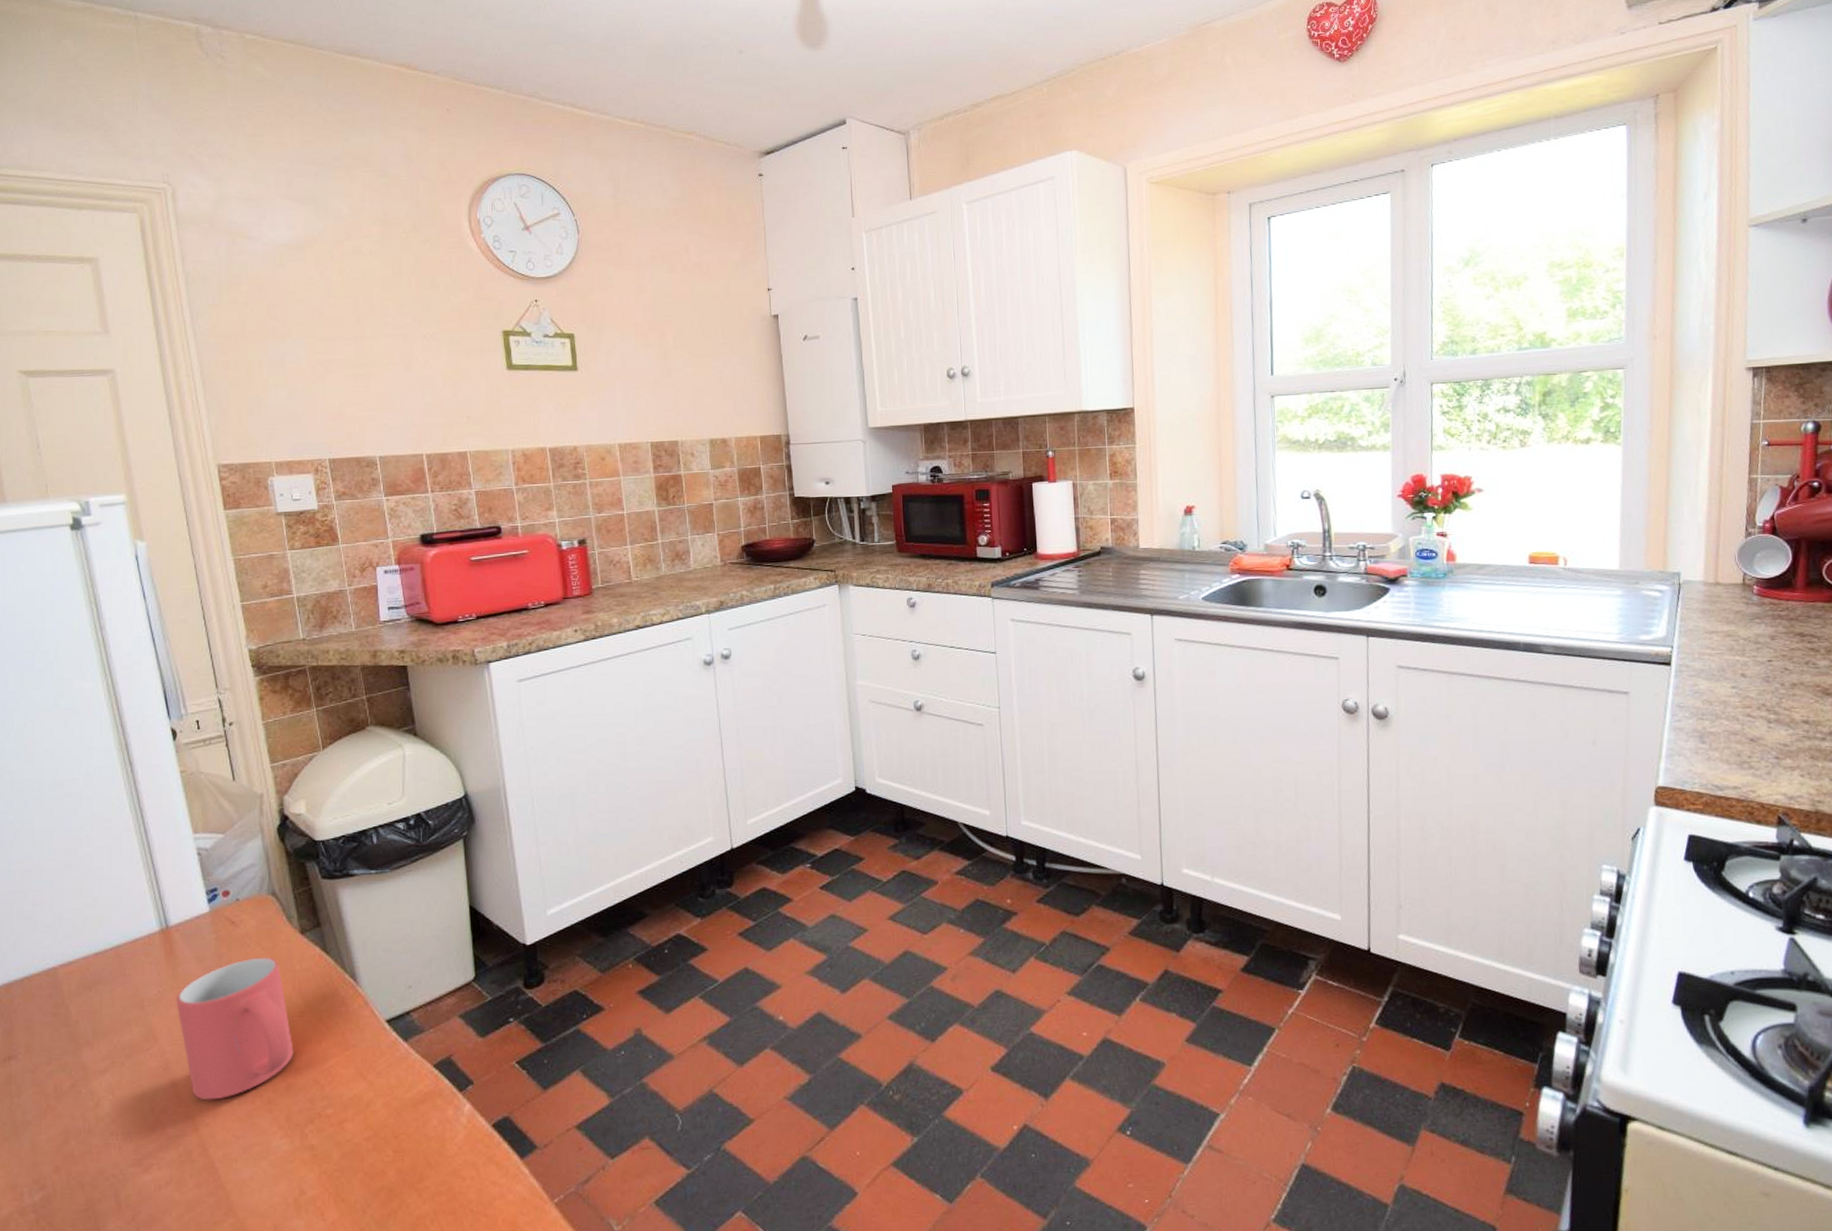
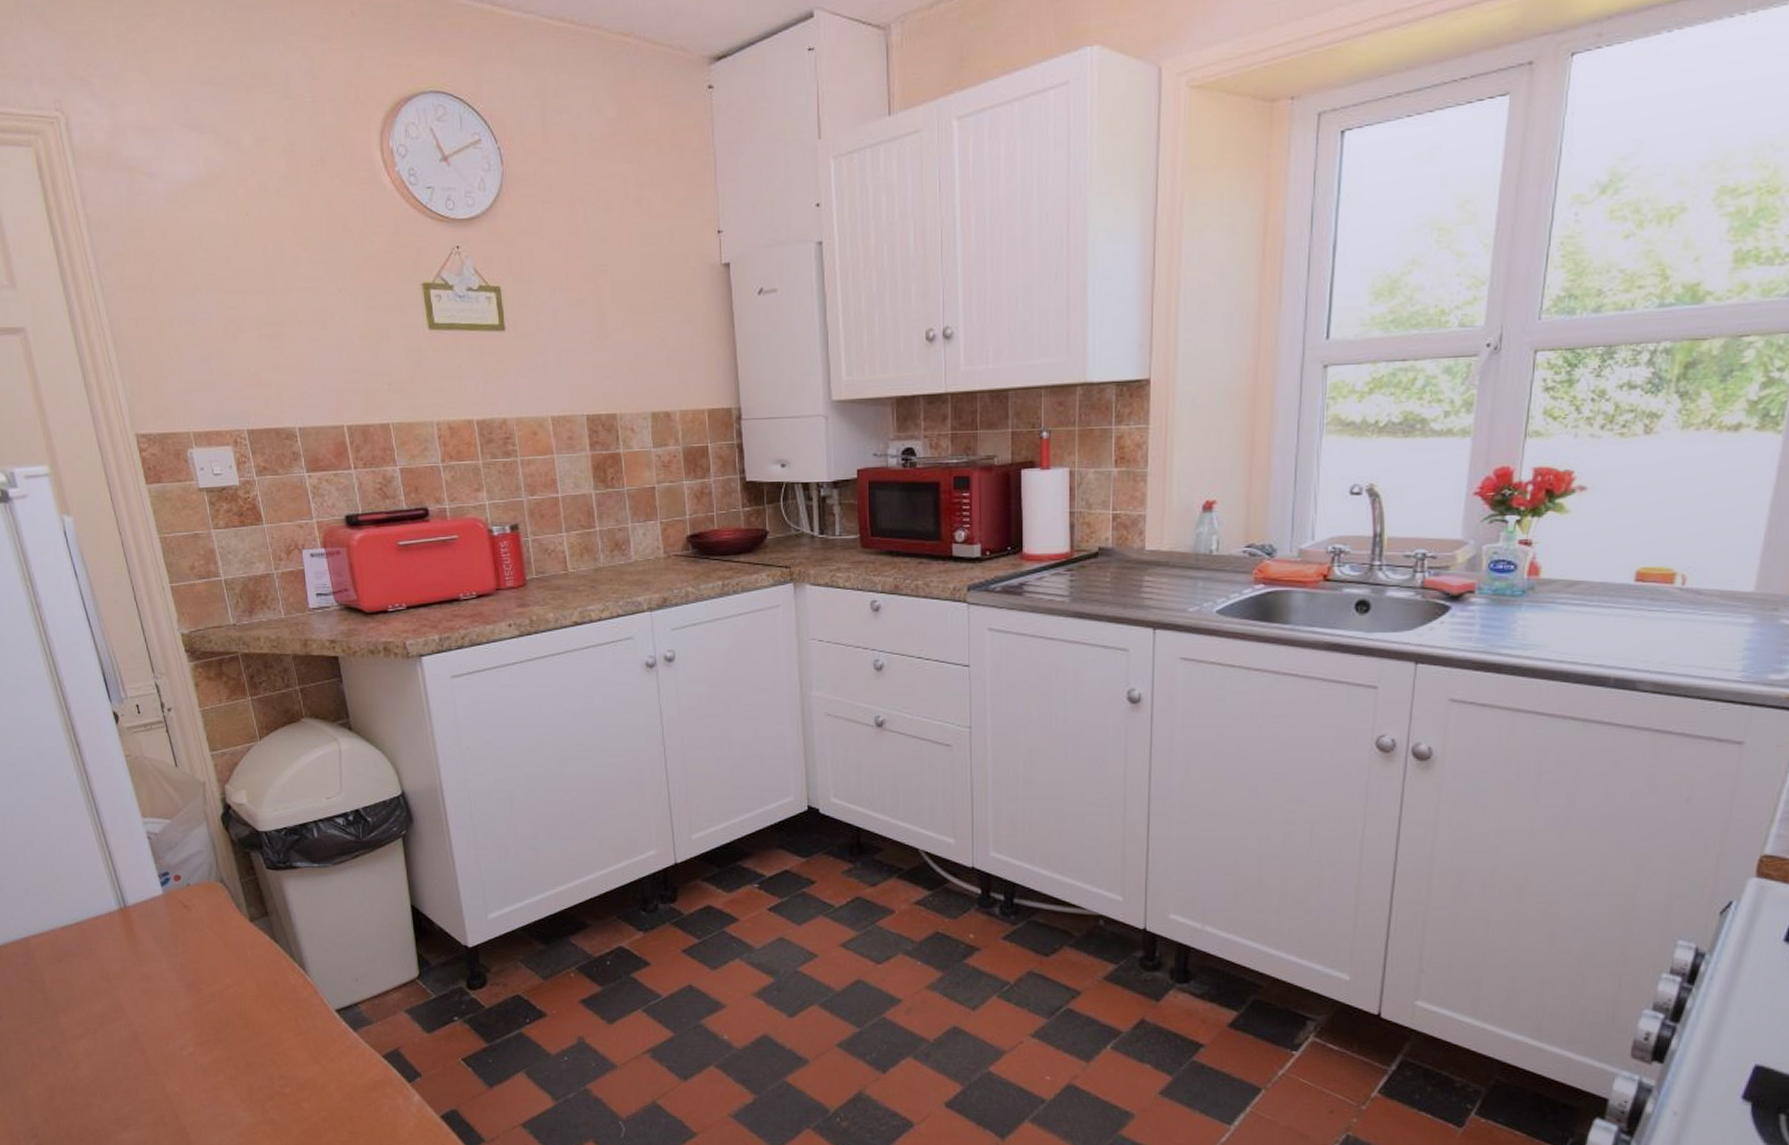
mug: present [176,957,294,1101] -> none [139,941,251,1071]

